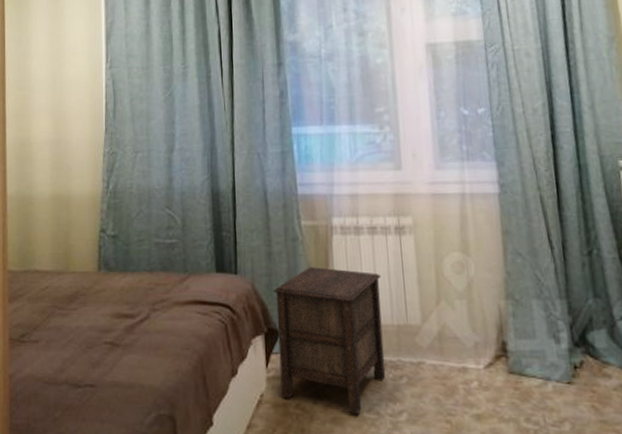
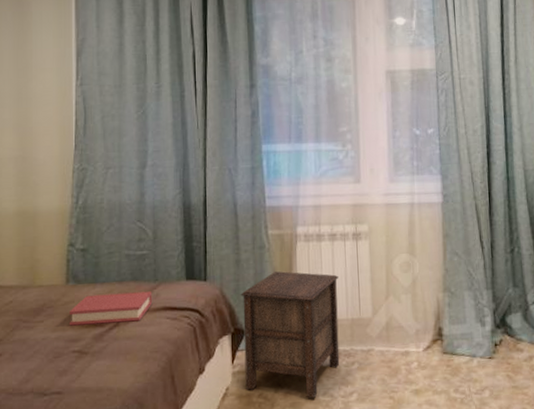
hardback book: none [102,283,183,316] -> present [70,291,153,326]

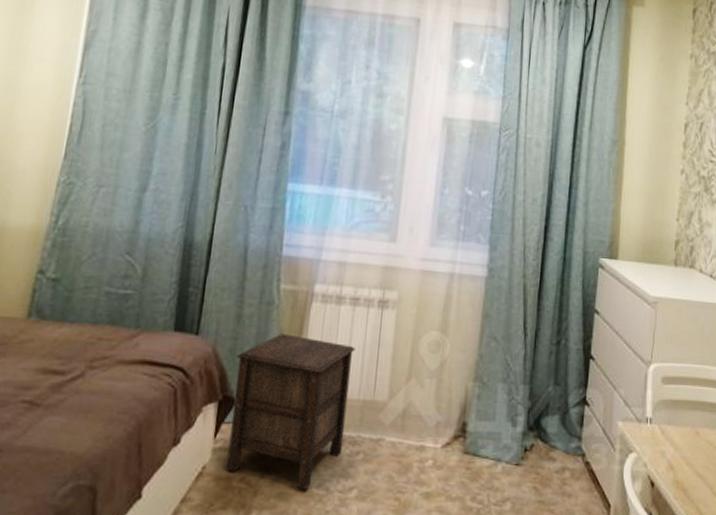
hardback book: present [70,291,153,326] -> none [23,335,131,374]

